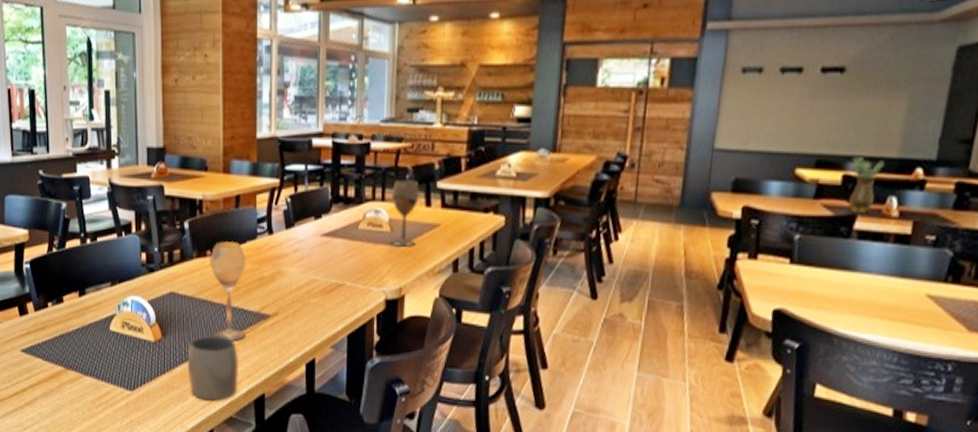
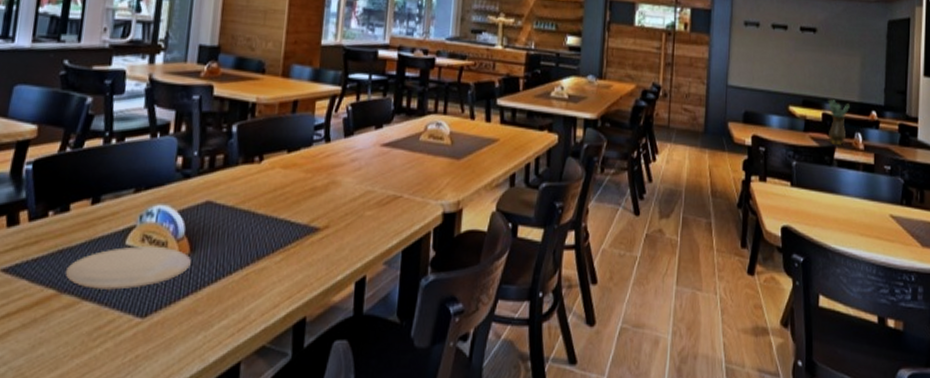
plate: none [67,331,164,368] -> present [65,246,191,291]
mug: present [187,334,240,401] -> none [216,250,281,327]
wineglass: present [210,240,247,341] -> none [253,146,299,257]
wine glass: present [390,178,419,247] -> none [450,94,480,160]

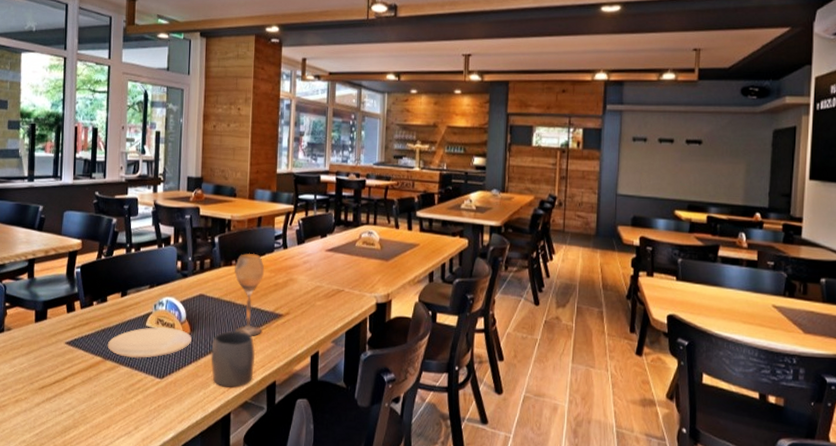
mug: none [216,250,281,327] -> present [211,330,256,388]
wineglass: none [253,146,299,257] -> present [234,253,265,336]
vase: present [827,97,850,145] -> none [711,201,734,244]

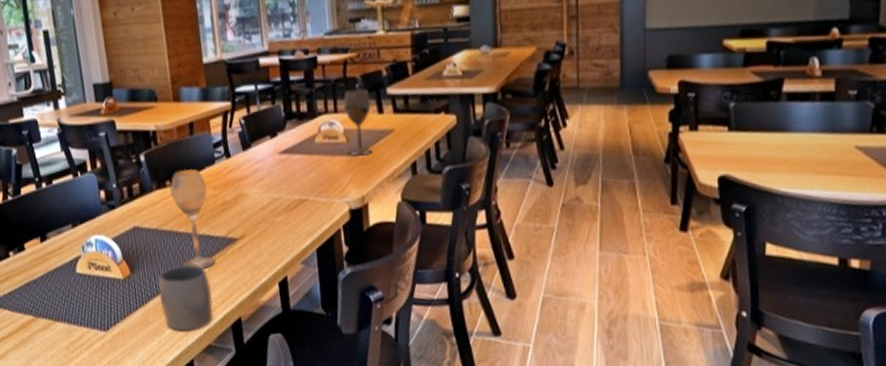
plate: present [107,327,192,359] -> none [35,271,134,313]
wine glass: none [380,208,403,262] -> present [343,88,373,156]

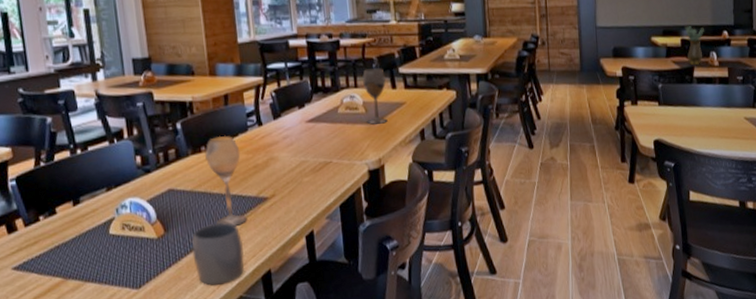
vase: none [772,20,803,76] -> present [684,24,704,65]

